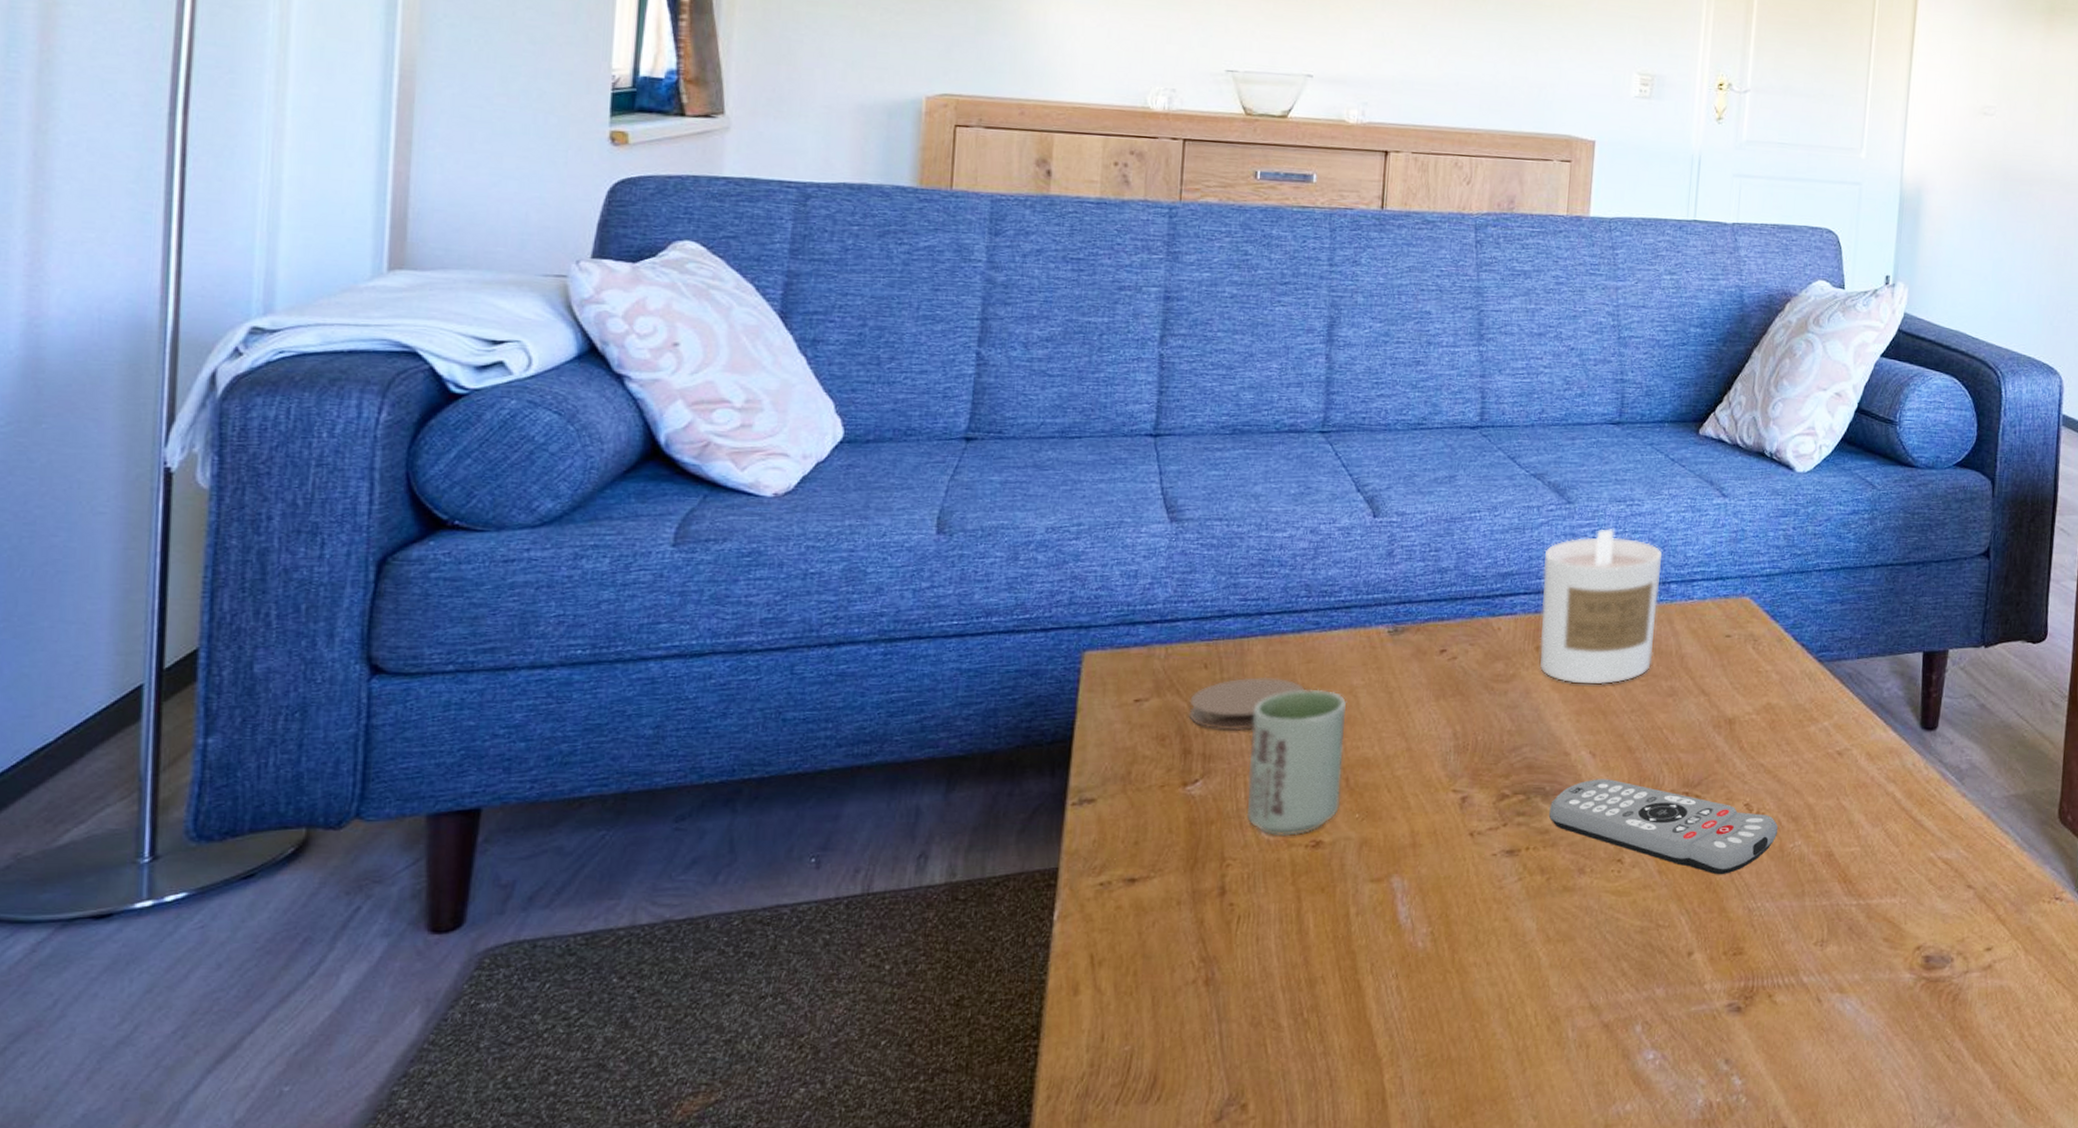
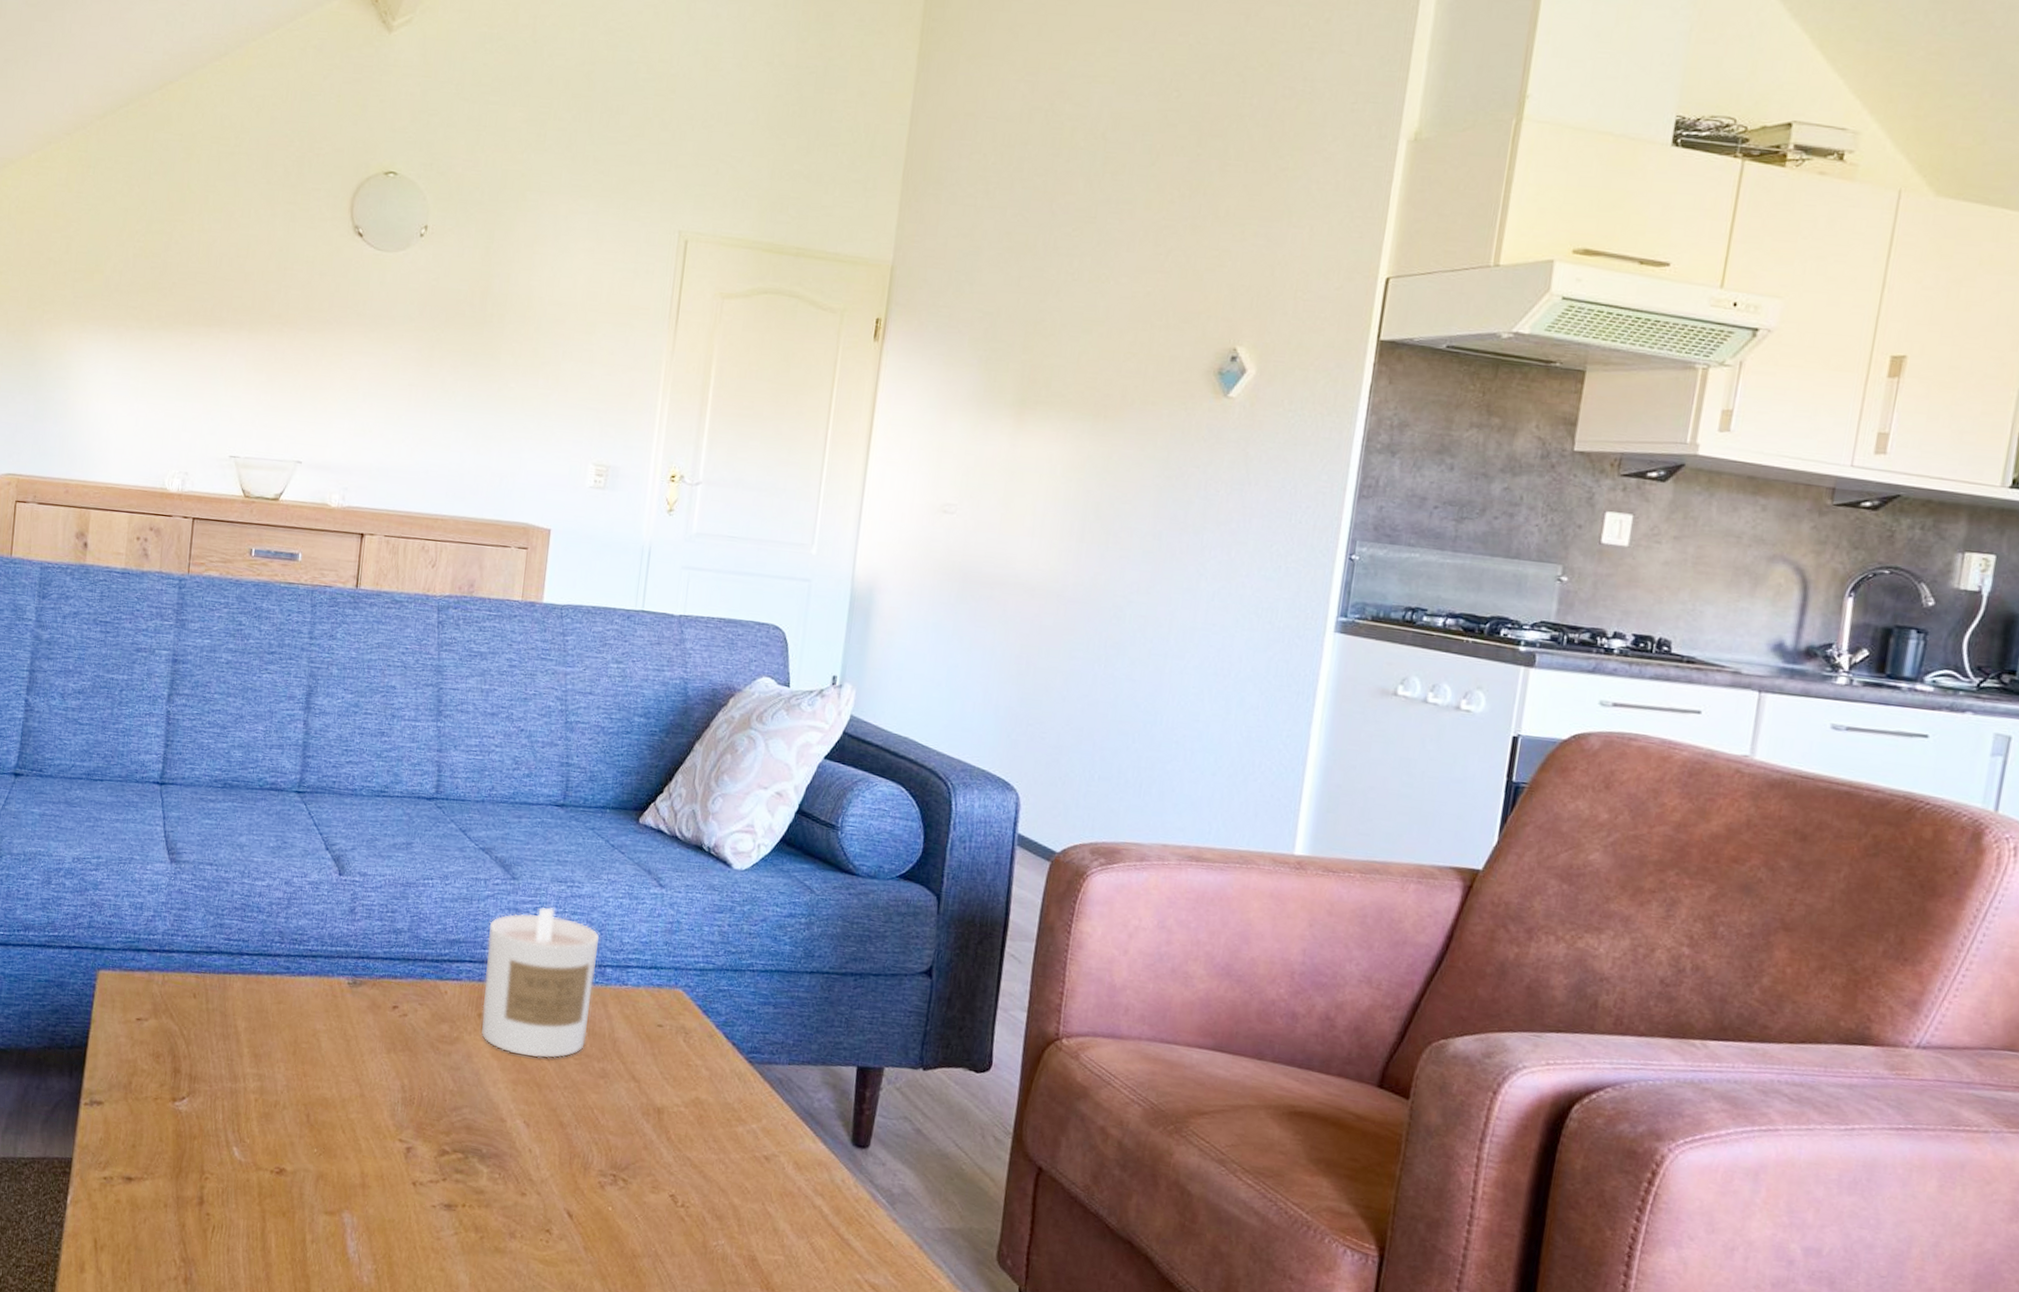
coaster: present [1188,676,1308,731] -> none [179,1010,278,1059]
cup: present [1246,689,1347,836] -> none [223,1027,311,1161]
remote control: present [1549,779,1778,875] -> none [485,1148,702,1262]

